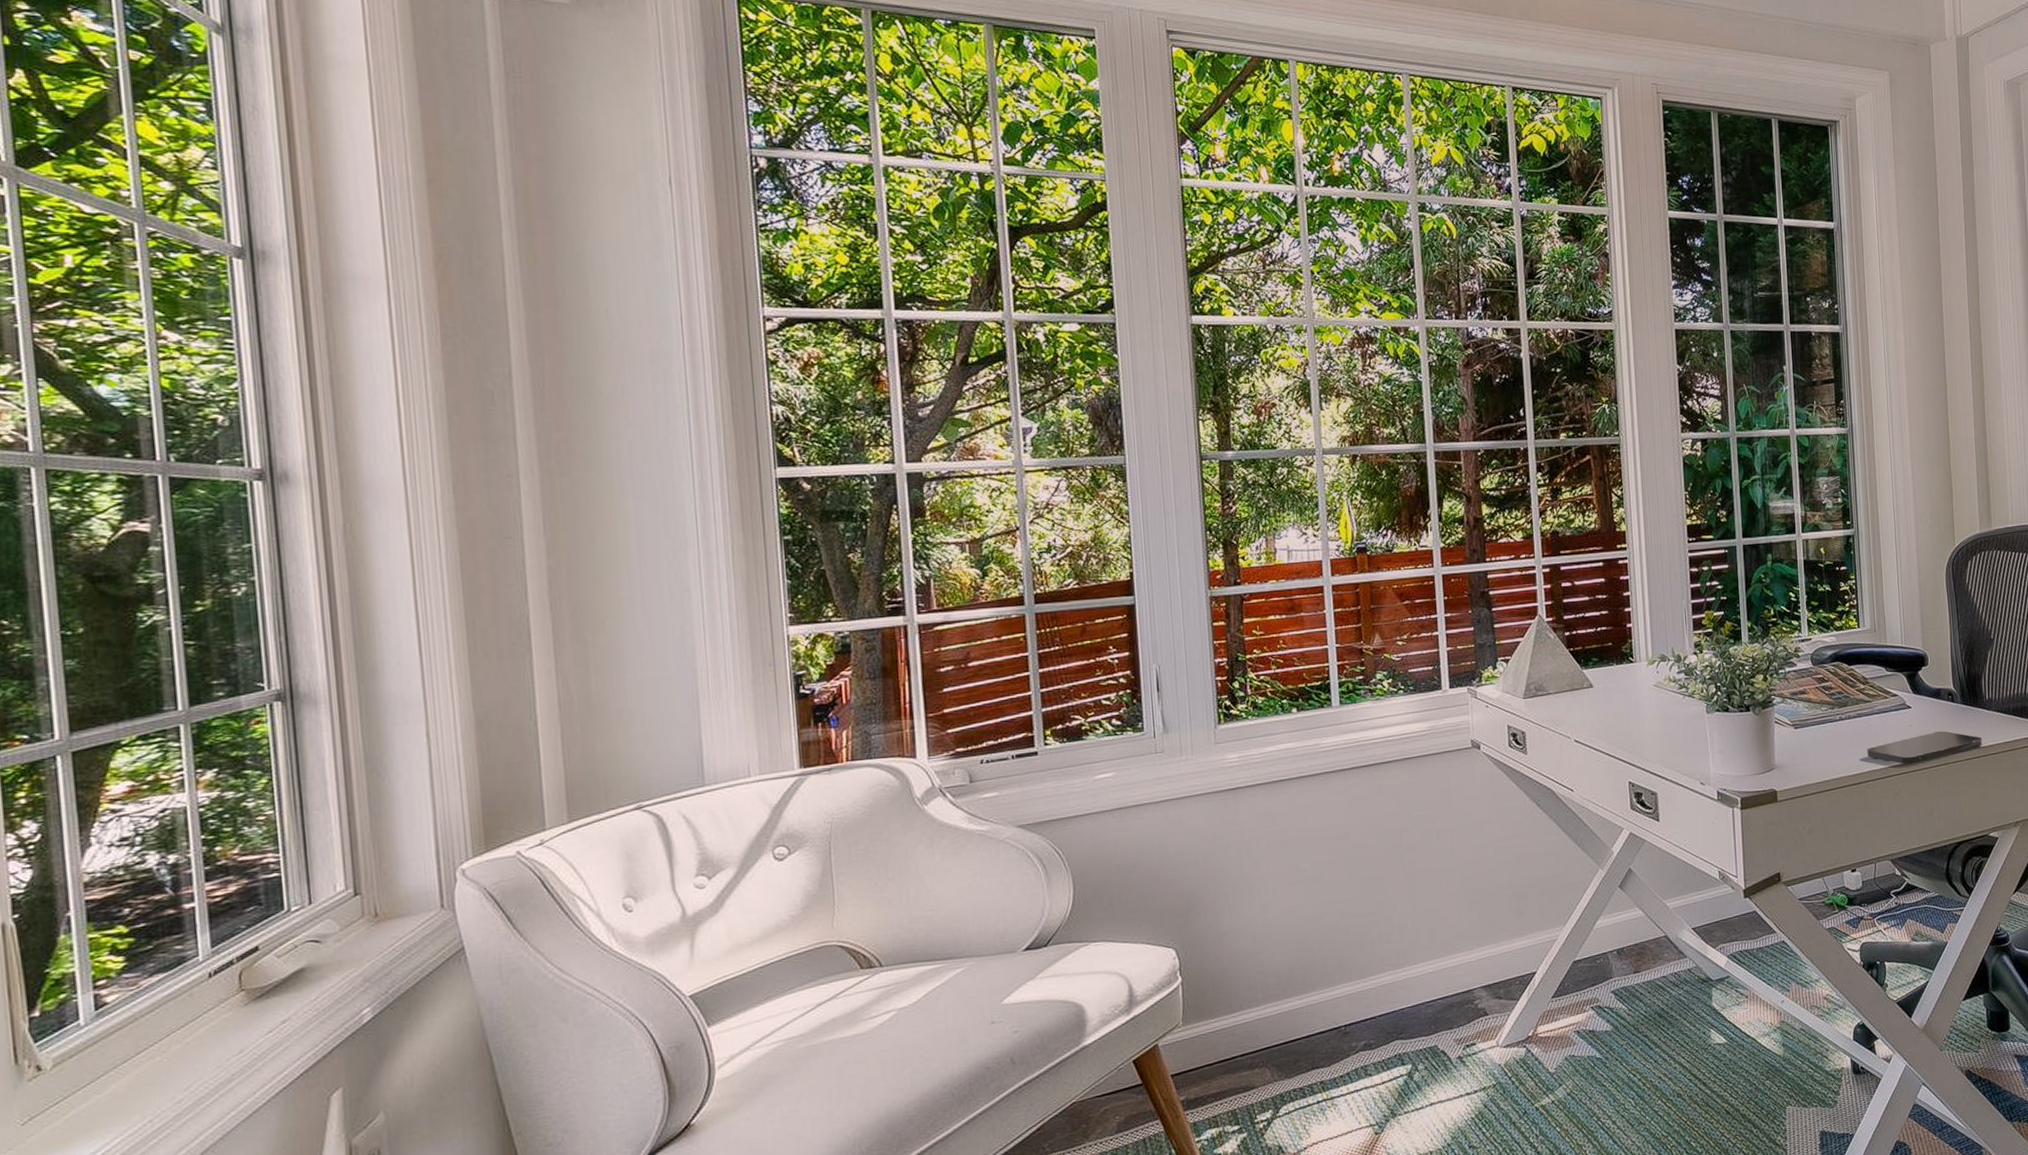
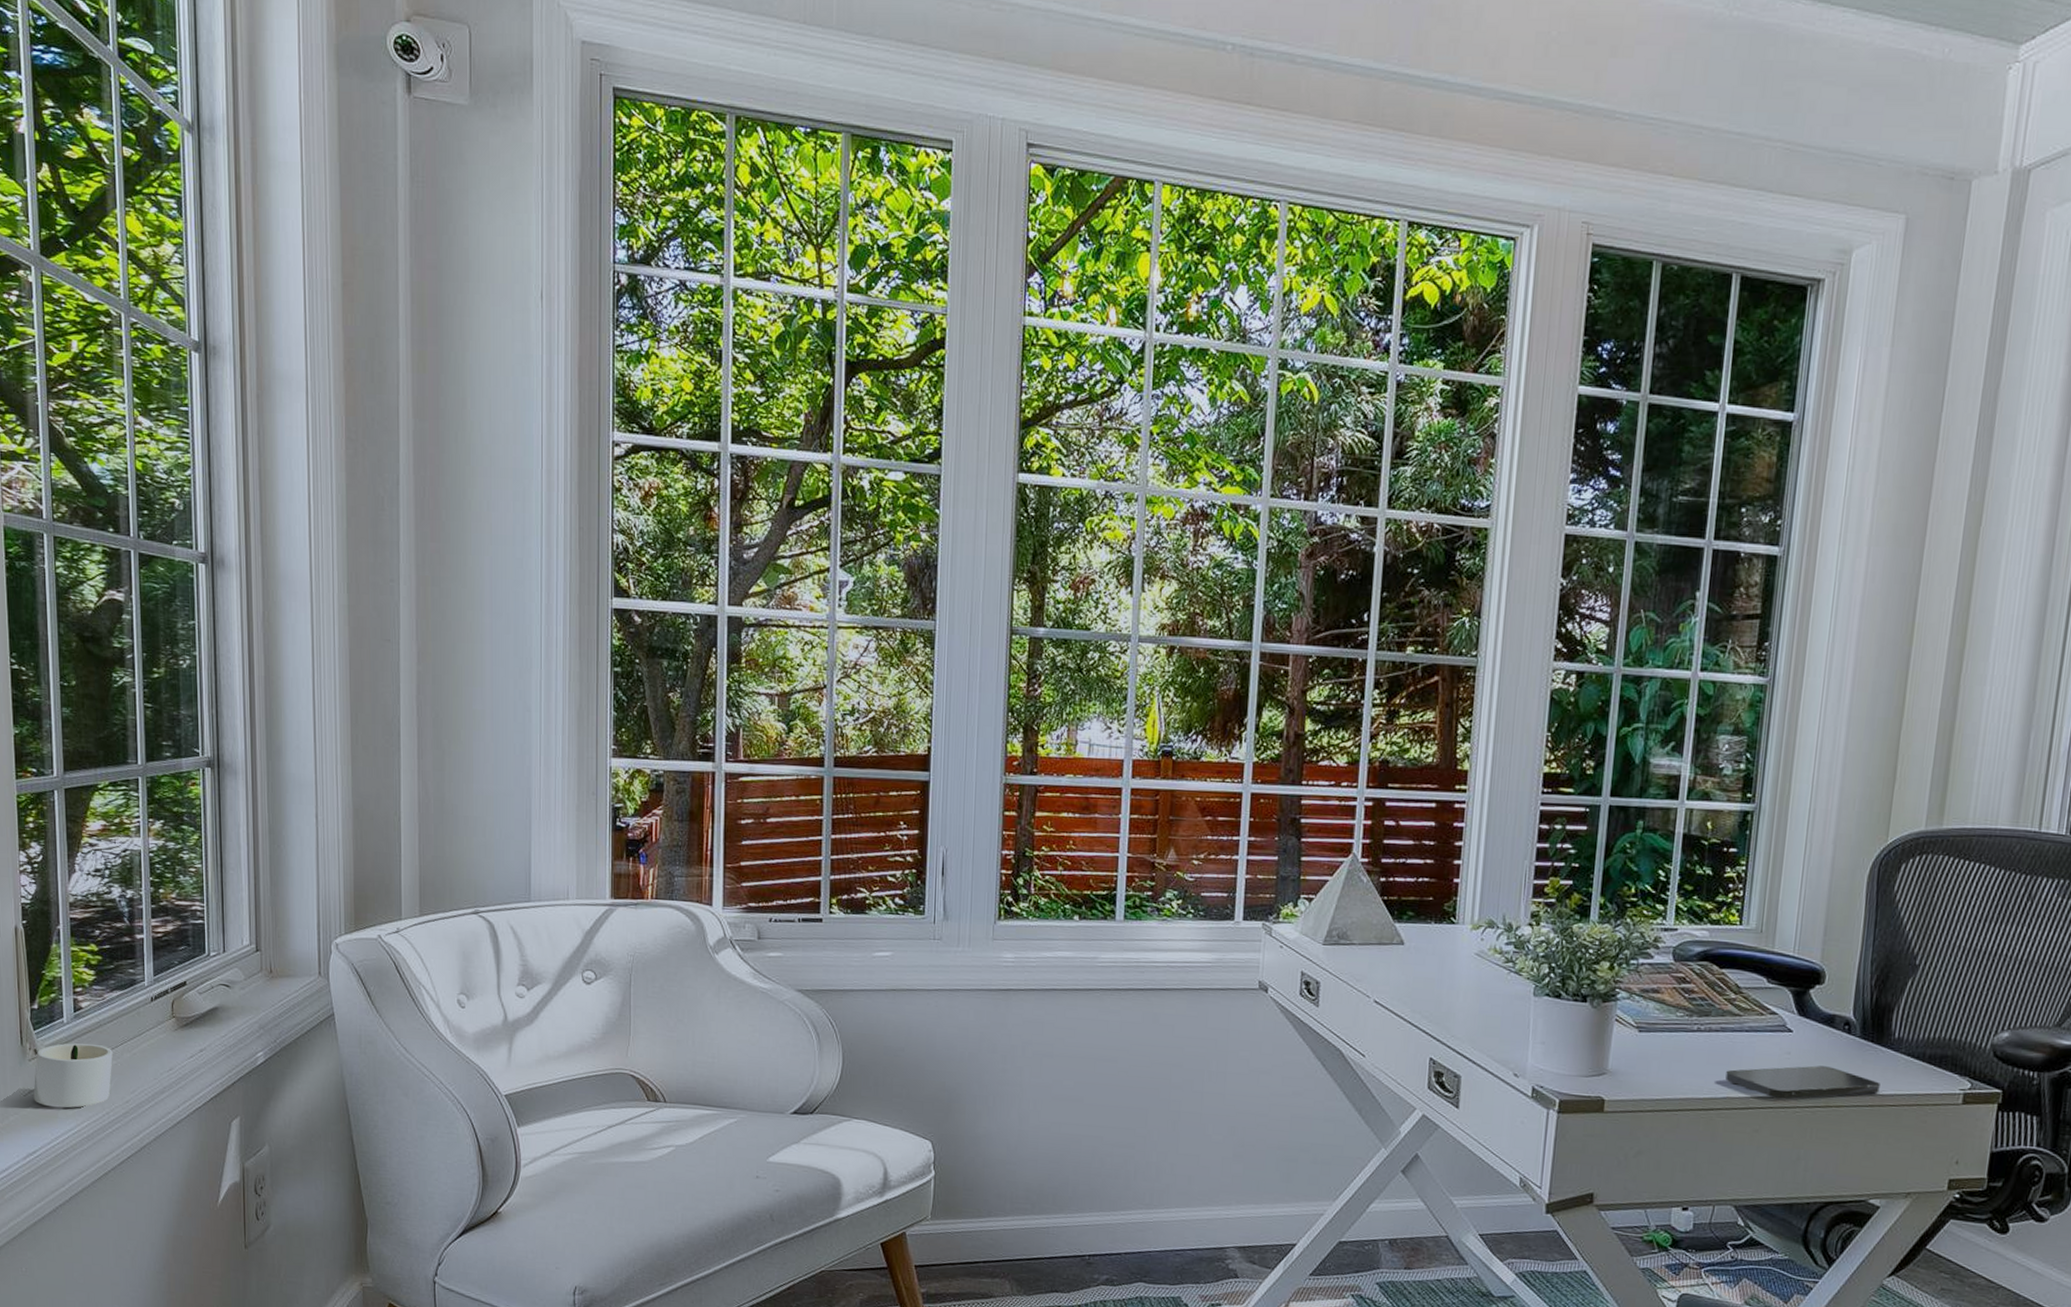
candle: none [36,1042,156,1131] -> present [33,1043,113,1108]

